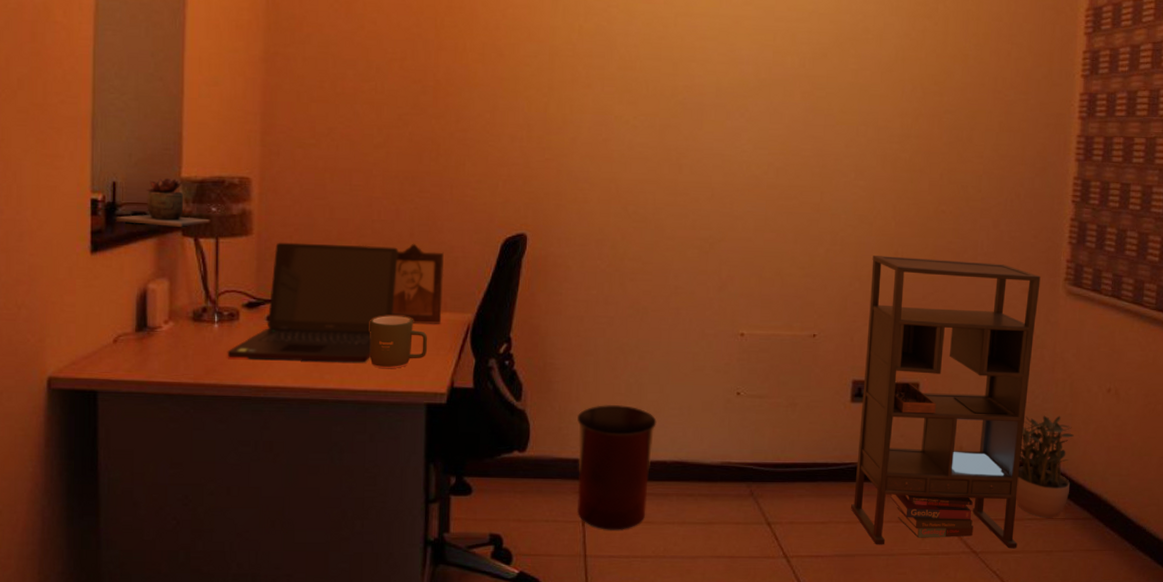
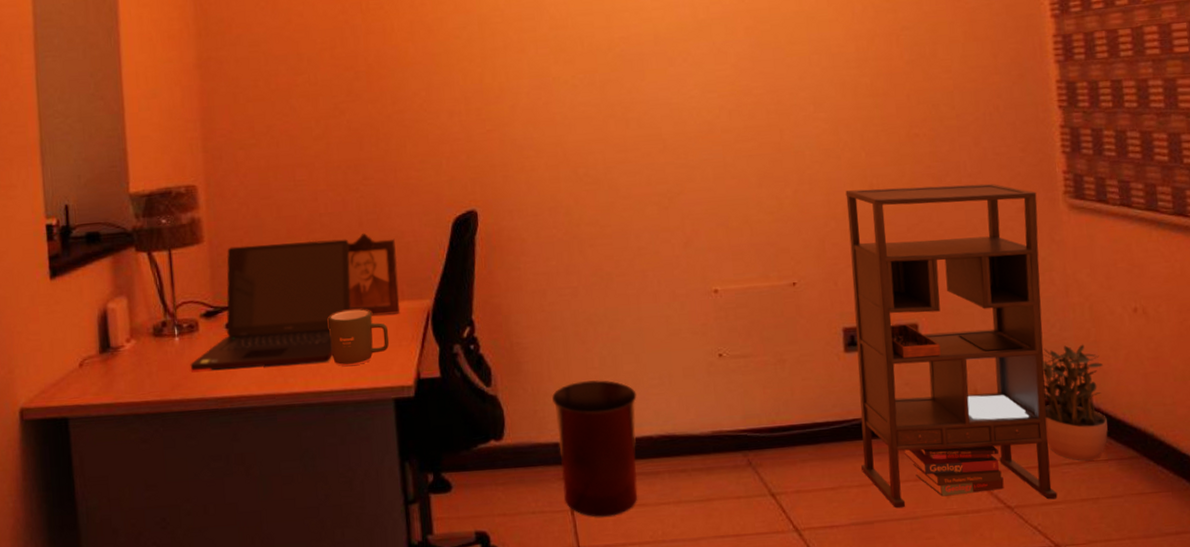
succulent plant: present [115,177,211,227] -> none [71,194,162,245]

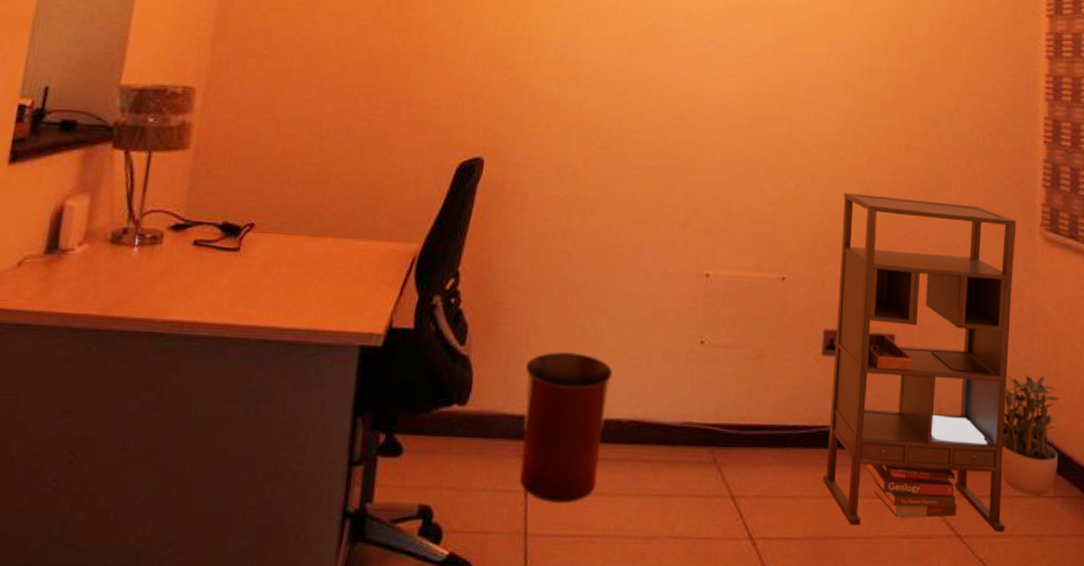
laptop: present [190,239,351,370] -> none [143,158,346,297]
mug: present [328,309,390,367] -> none [302,243,369,305]
photo frame: present [348,232,400,316] -> none [331,164,394,255]

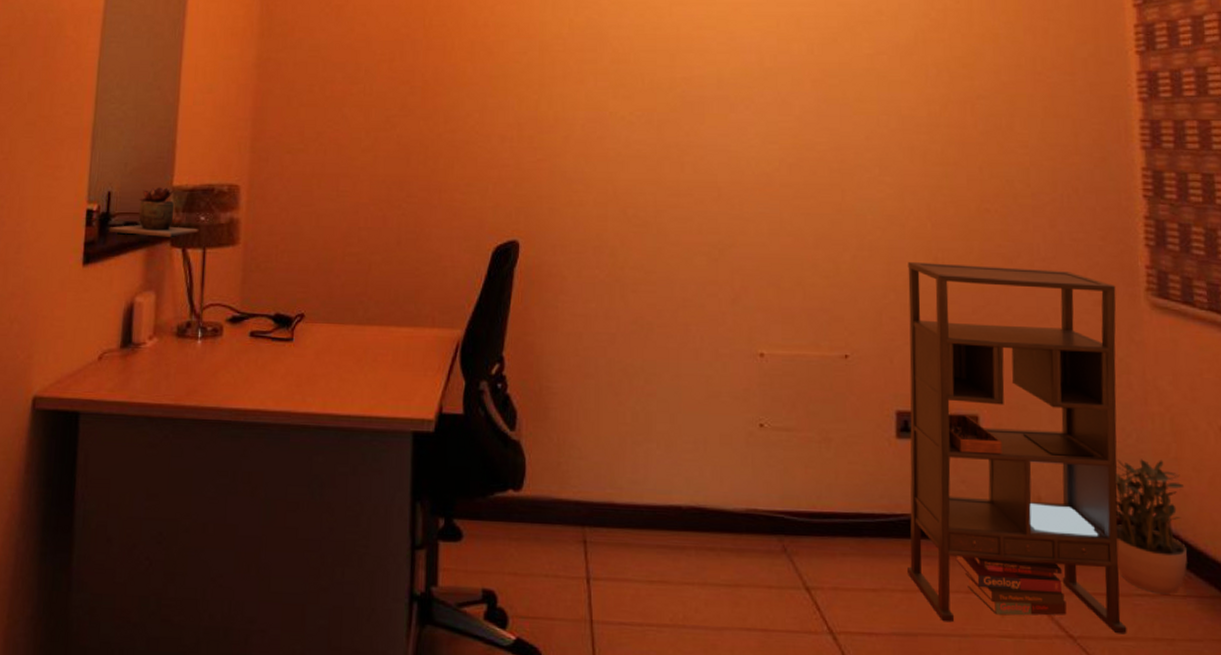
succulent plant: none [41,84,146,138] -> present [108,186,199,237]
waste bin: present [520,352,613,503] -> none [578,436,668,591]

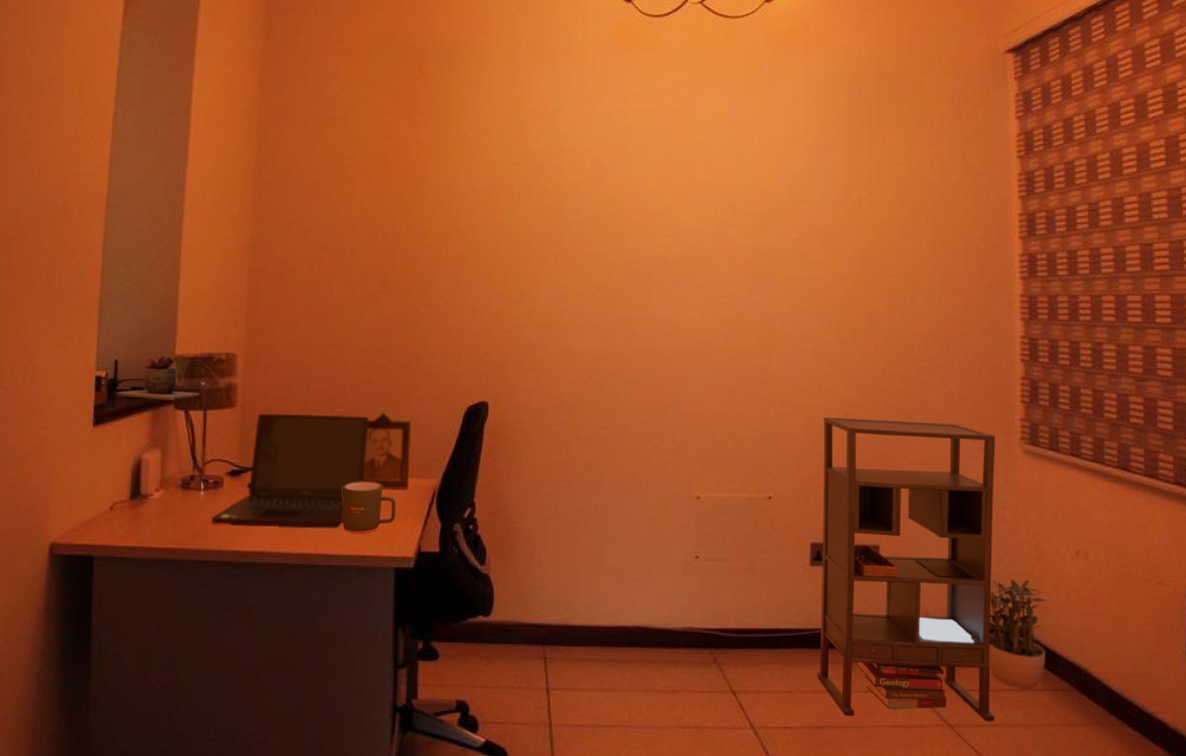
laptop: none [209,252,385,384] -> present [211,413,369,528]
mug: none [354,331,415,392] -> present [342,482,397,534]
photo frame: none [377,252,432,341] -> present [363,412,412,490]

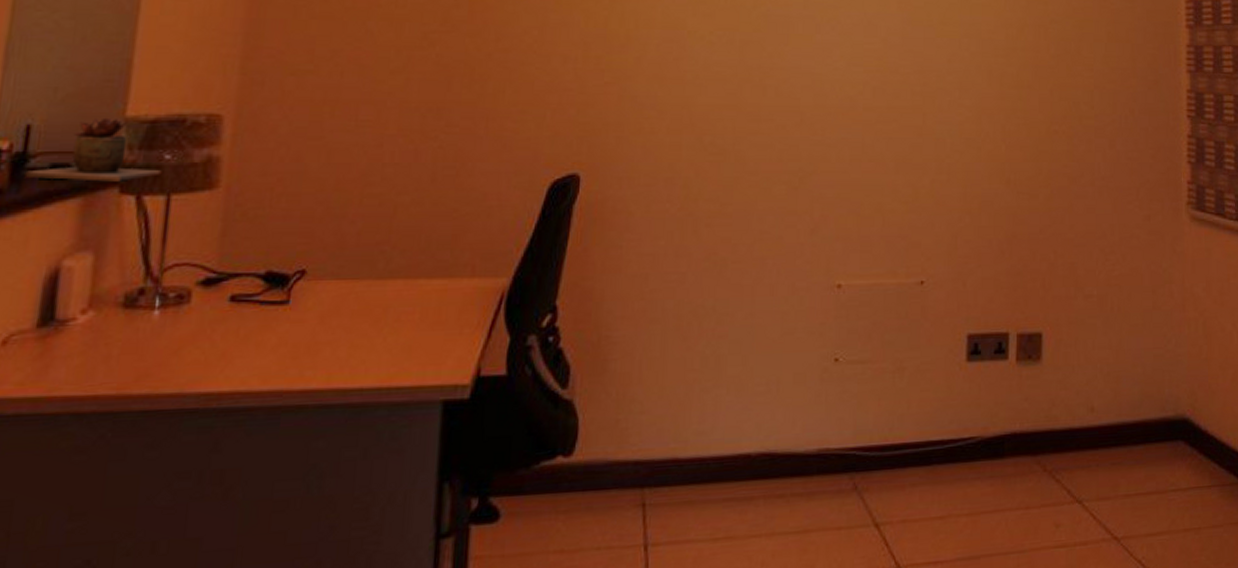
laptop: present [211,413,369,528] -> none [168,196,415,356]
mug: present [342,482,397,534] -> none [369,286,449,358]
photo frame: present [363,412,412,490] -> none [402,191,474,295]
bookshelf: present [817,417,996,721] -> none [973,185,1163,540]
books: present [857,662,947,709] -> none [1017,469,1113,527]
potted plant: present [989,579,1045,689] -> none [1156,361,1213,487]

